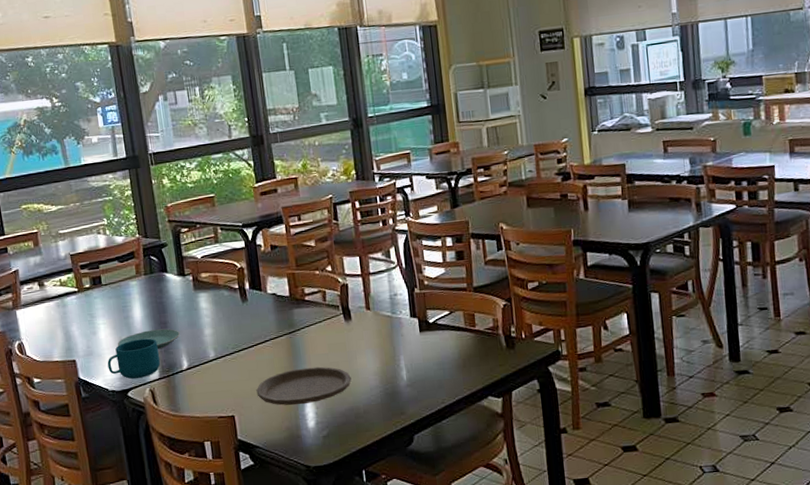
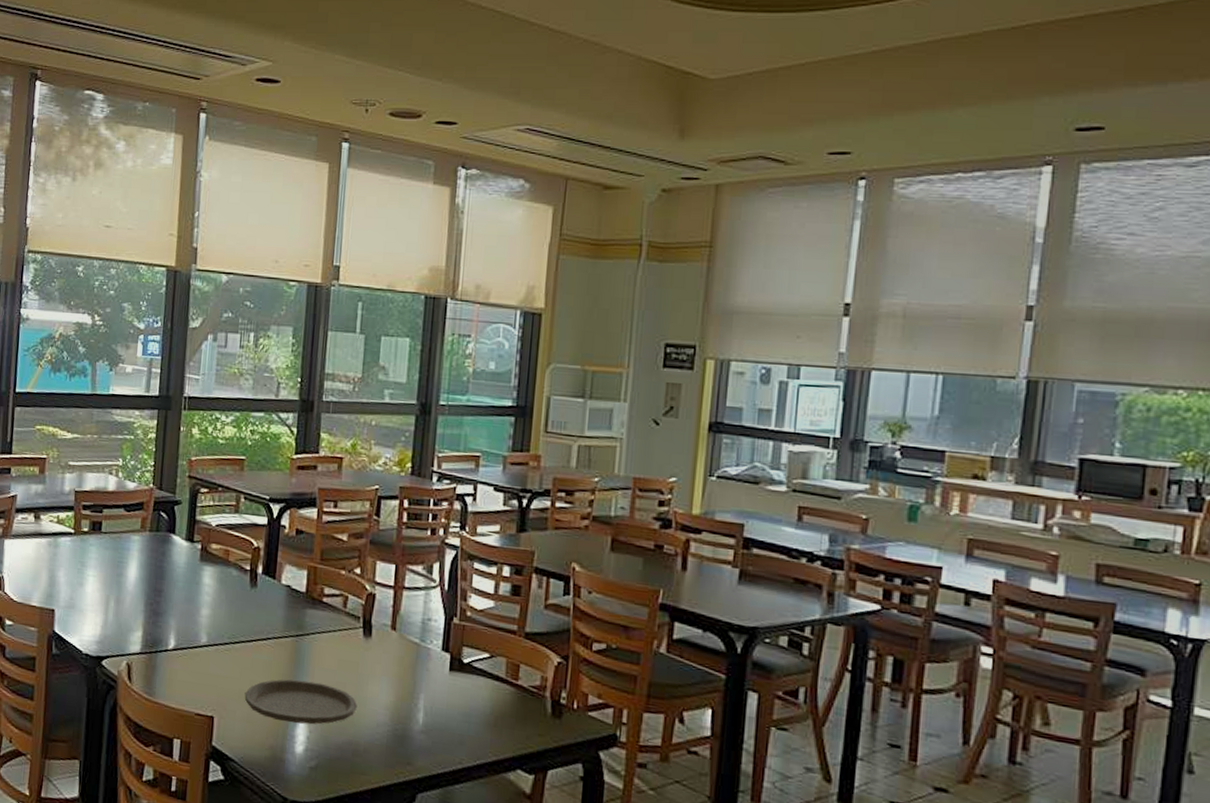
cup: present [107,338,160,379] -> none [87,602,147,648]
plate: present [117,328,181,349] -> none [102,594,175,619]

